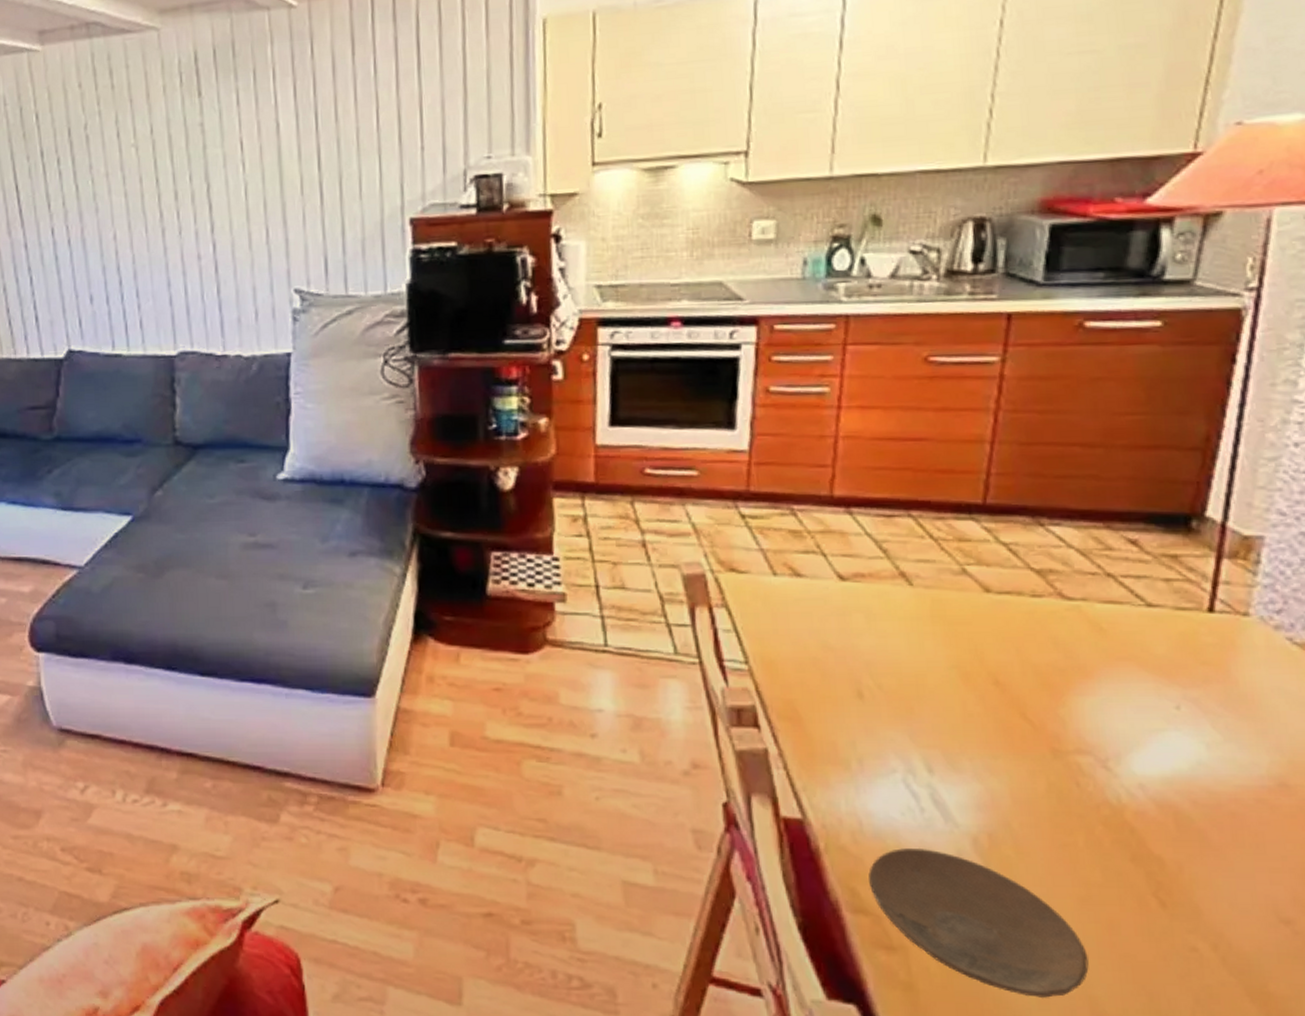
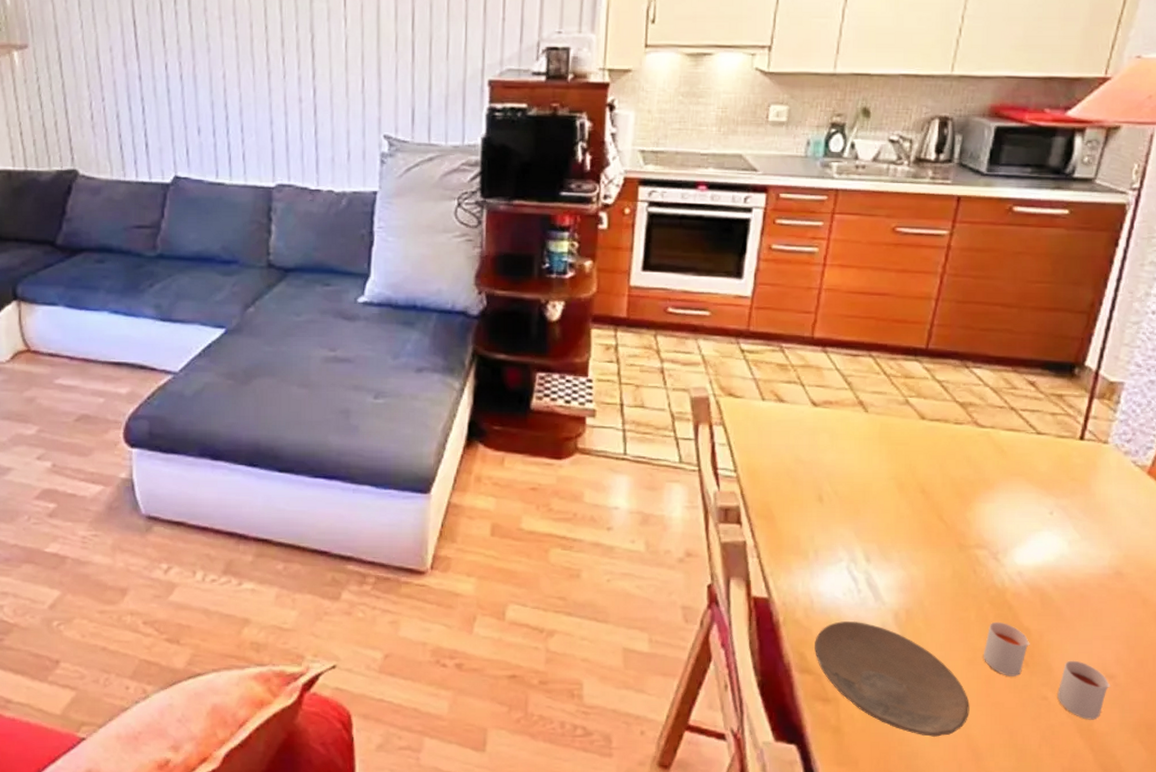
drinking glass: none [1100,848,1288,979] -> present [983,621,1111,720]

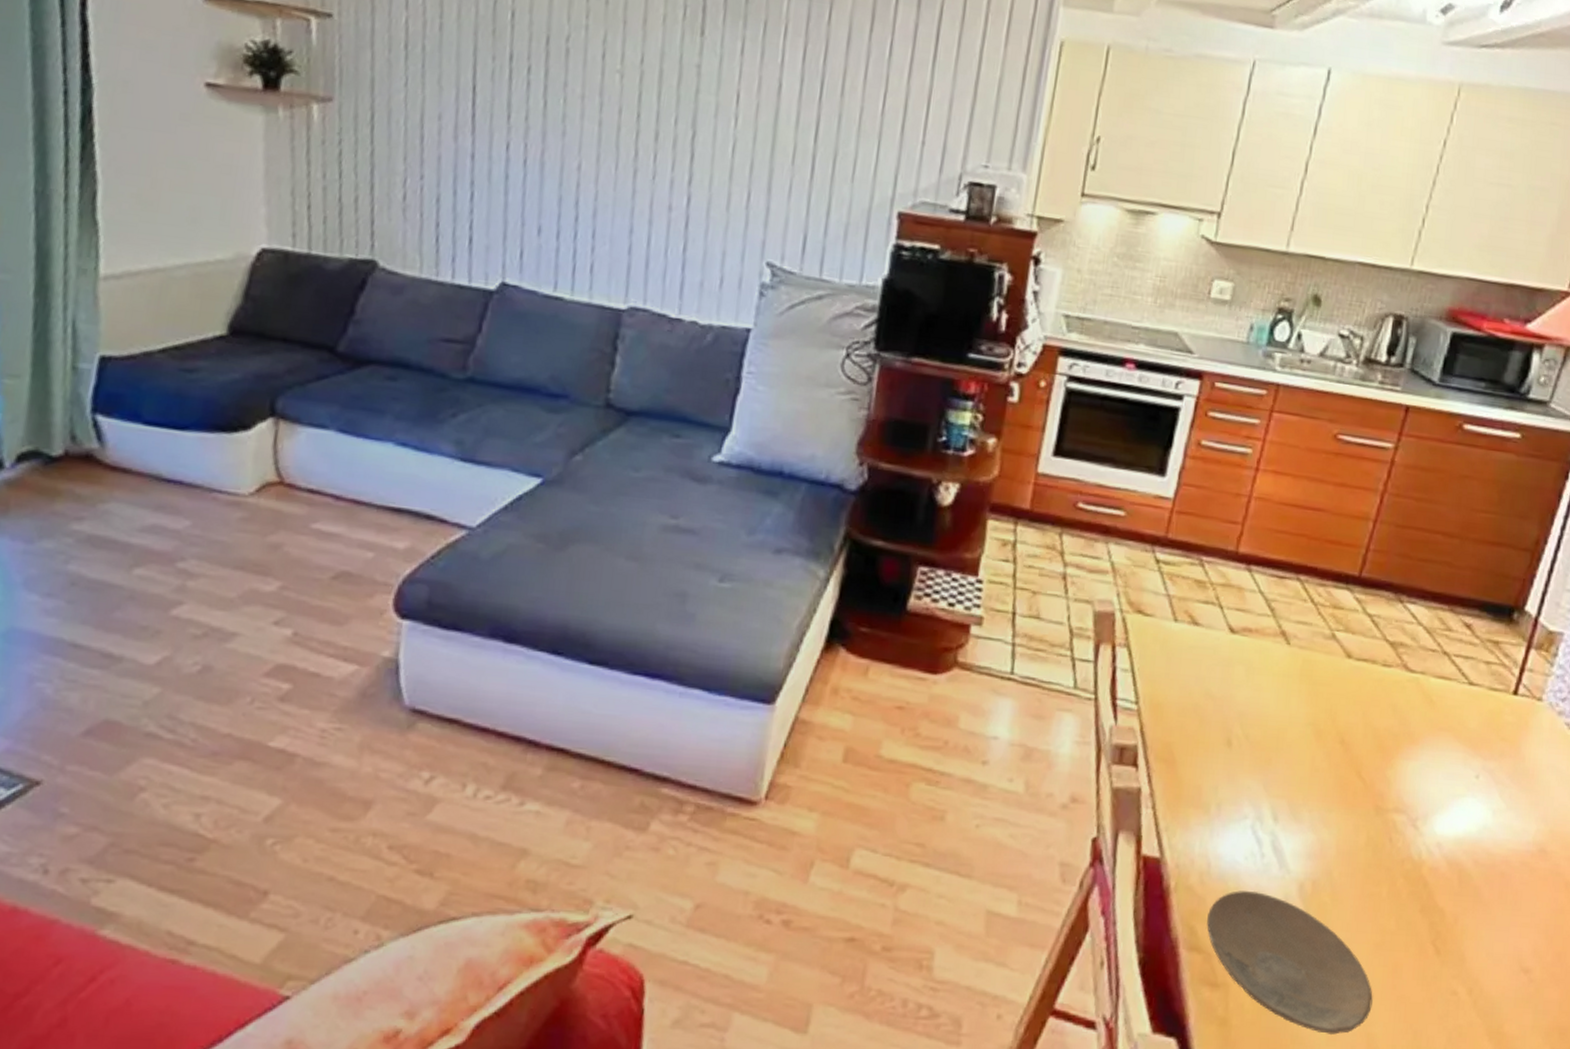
drinking glass: present [983,621,1111,720] -> none [1392,900,1525,1021]

